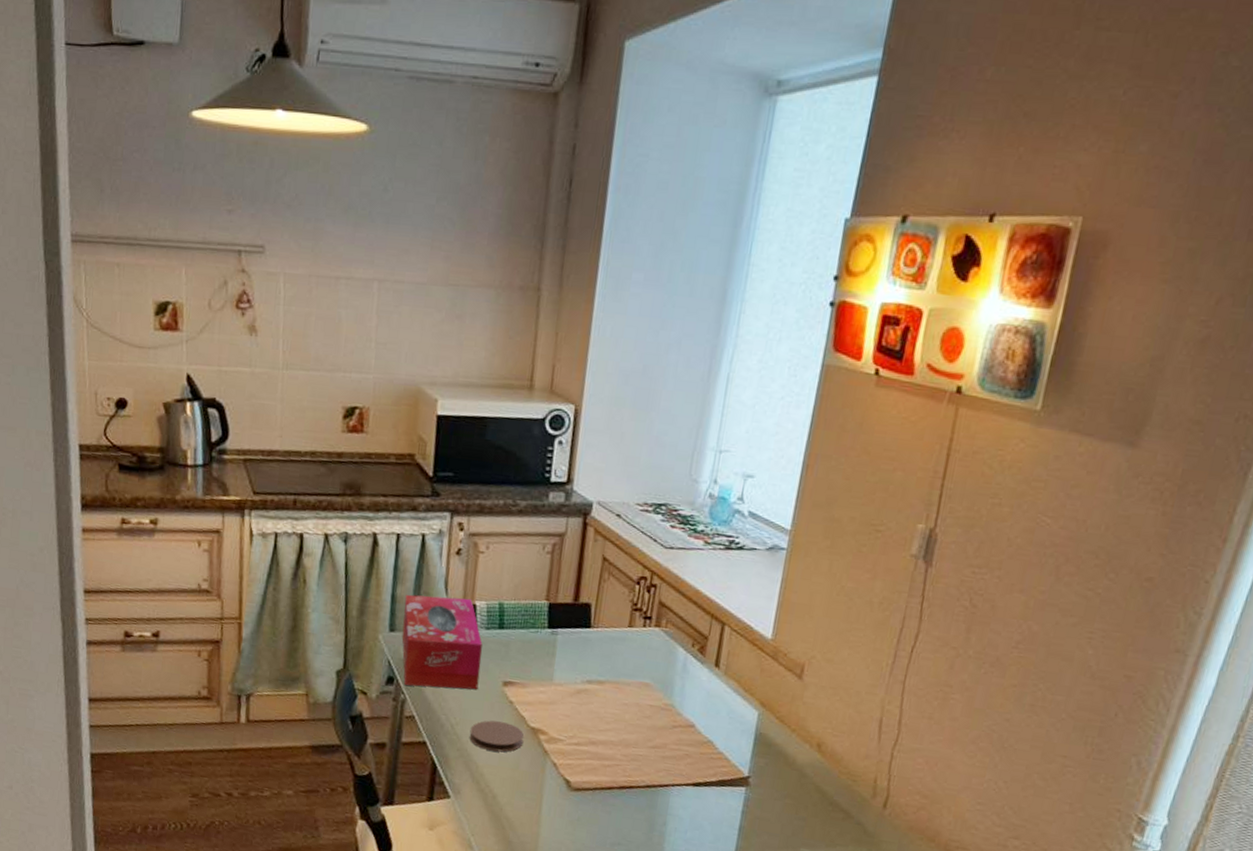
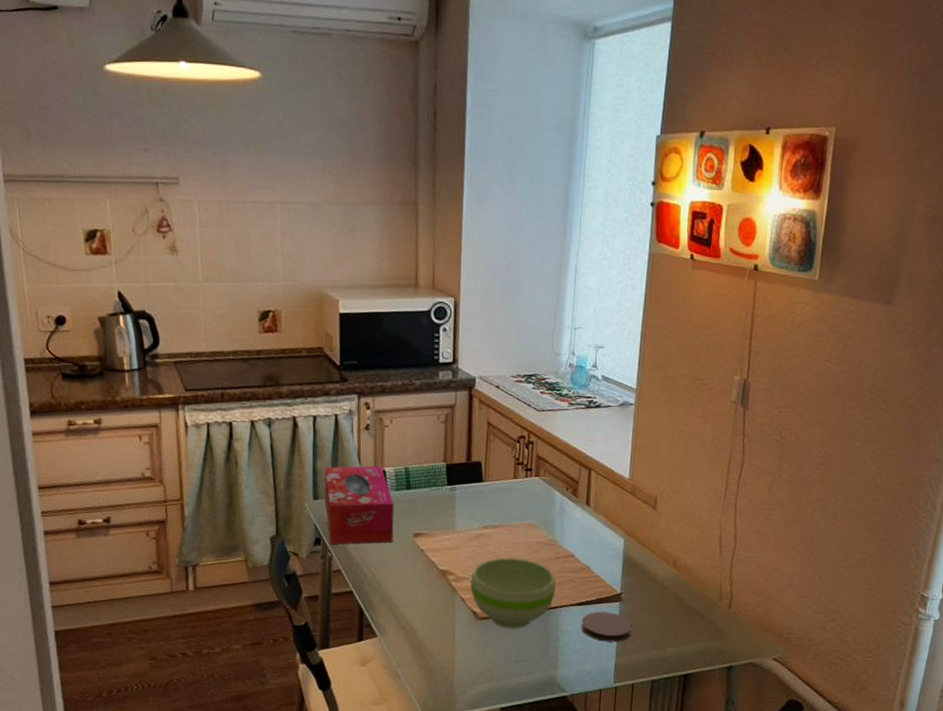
coaster: present [469,720,525,753] -> none [389,567,436,594]
bowl: none [565,719,670,806] -> present [470,557,557,629]
coaster: none [695,795,759,835] -> present [581,611,632,642]

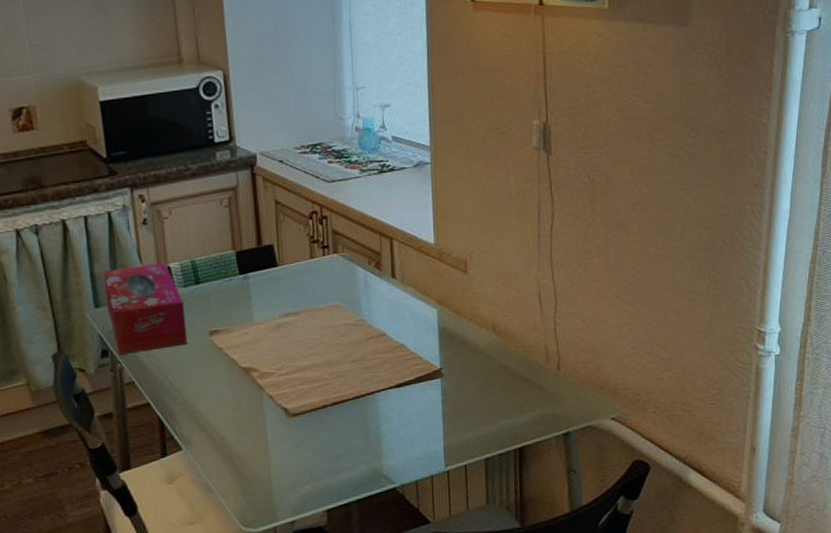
bowl: present [470,557,557,629] -> none [277,344,371,423]
coaster: present [581,611,632,642] -> none [402,390,458,423]

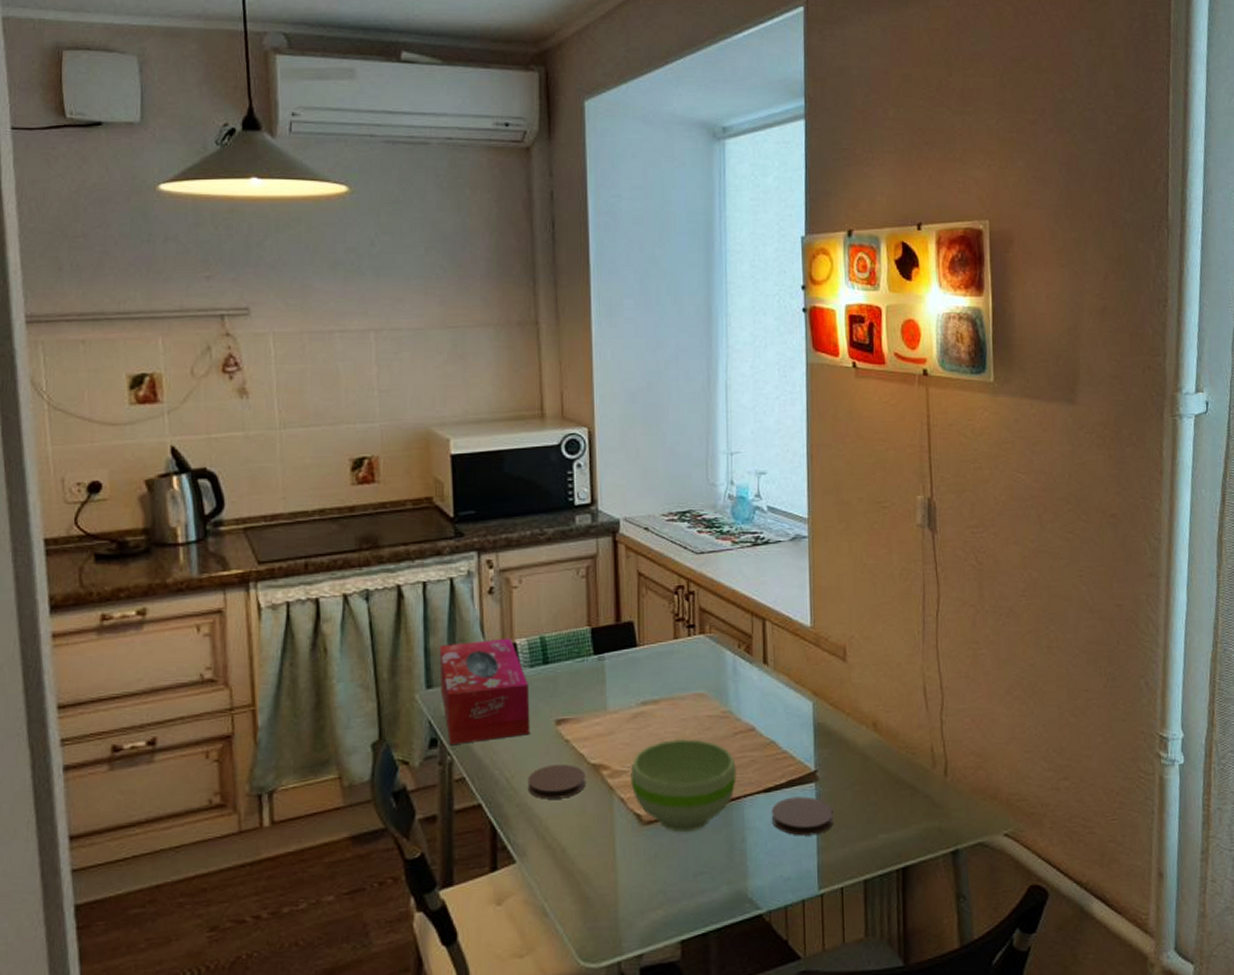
coaster: none [188,368,239,398] -> present [527,764,586,799]
bowl: none [277,344,371,423] -> present [630,738,738,833]
coaster: none [402,390,458,423] -> present [771,796,834,836]

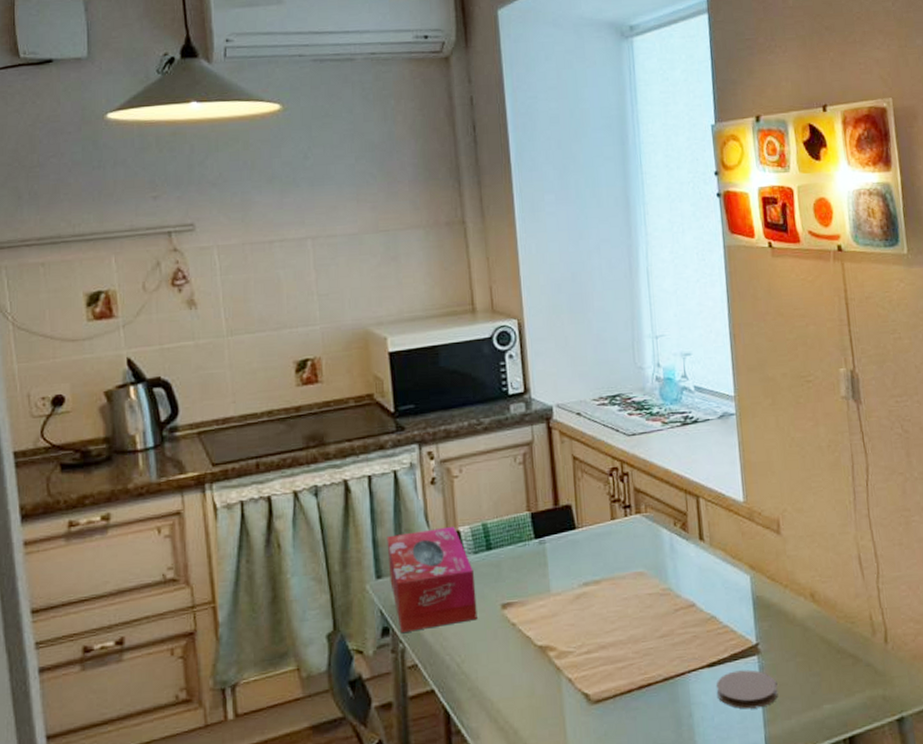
coaster: present [527,764,586,799] -> none [477,647,534,683]
bowl: present [630,738,738,833] -> none [576,617,681,710]

